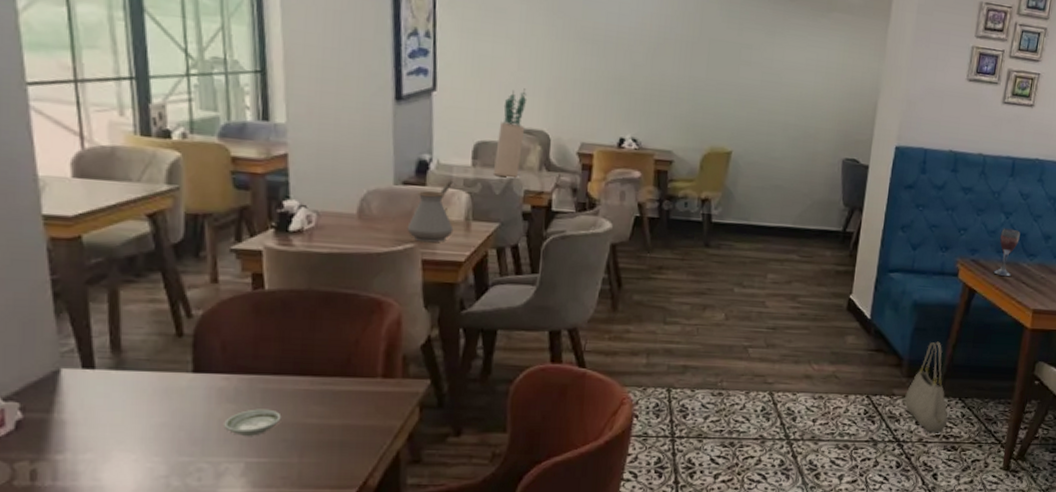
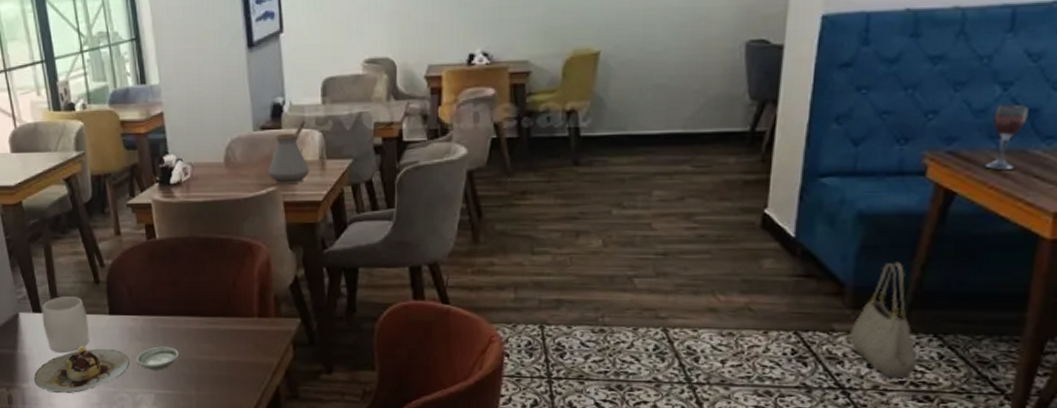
dessert: none [75,408,215,465] -> present [34,345,130,393]
mug: none [95,350,162,416] -> present [41,296,89,352]
vase: present [494,88,528,179] -> none [343,16,370,112]

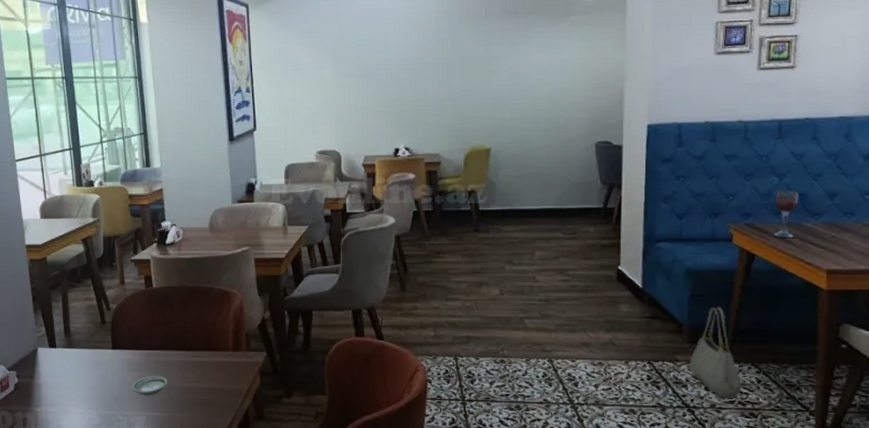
dessert: present [34,345,130,393] -> none [47,375,126,416]
mug: present [41,296,89,352] -> none [56,334,94,381]
coffee pot: present [268,120,310,185] -> none [243,196,275,245]

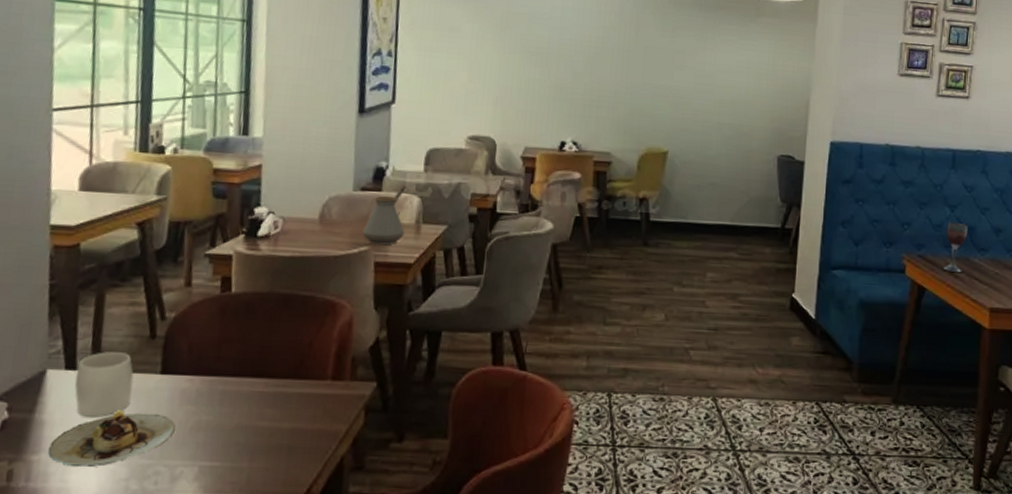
dessert: none [47,375,126,416] -> present [48,409,175,467]
mug: none [56,334,94,381] -> present [74,352,134,417]
saucer: present [132,375,168,396] -> none [183,411,236,439]
coffee pot: none [243,196,275,245] -> present [362,185,410,245]
handbag: present [690,307,742,399] -> none [857,343,907,446]

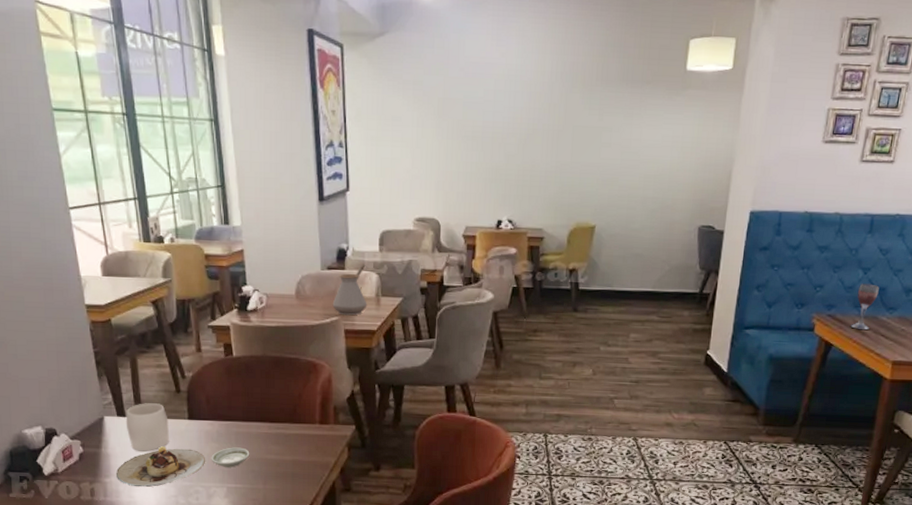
saucer: none [183,411,236,439] -> present [211,447,250,467]

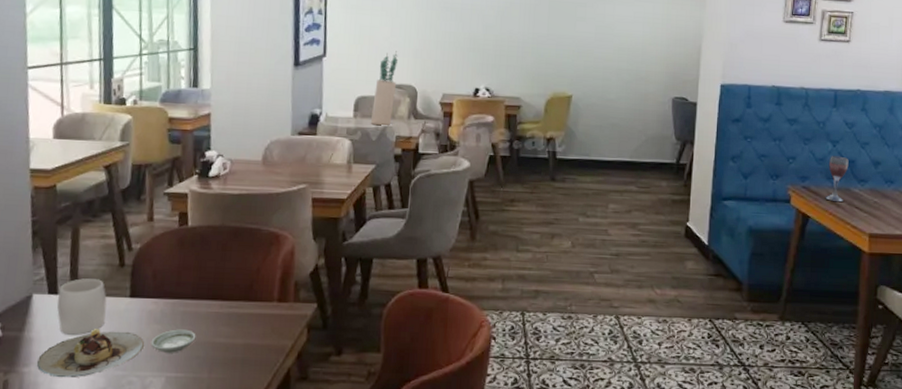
coffee pot: present [332,264,368,316] -> none [300,129,341,183]
vase: none [397,183,421,260] -> present [371,51,399,126]

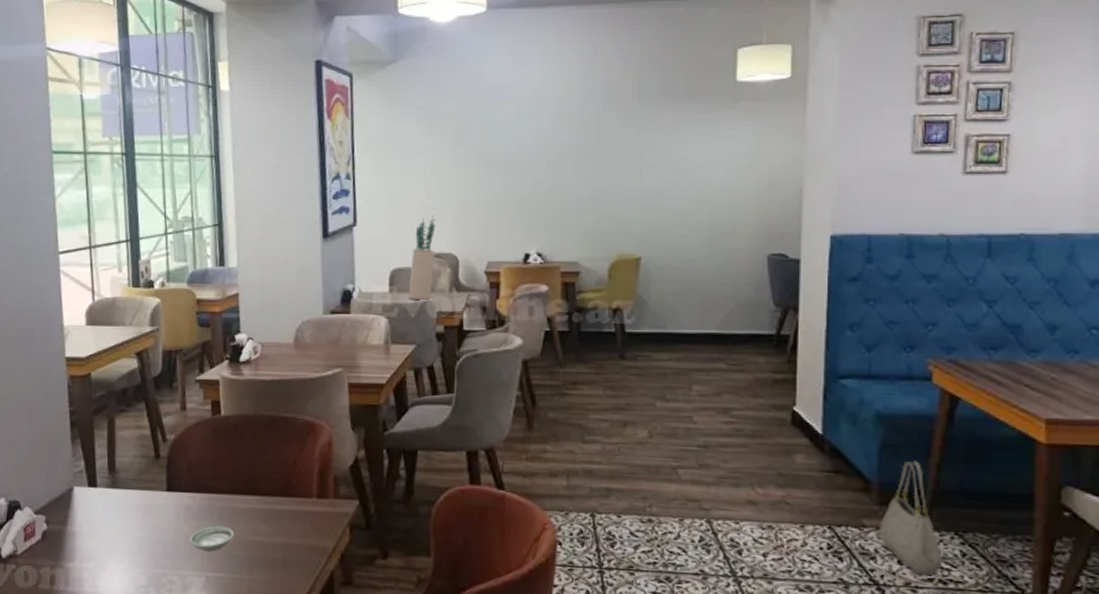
dessert: present [37,327,144,377] -> none [81,522,183,574]
mug: present [56,278,107,335] -> none [96,471,144,530]
handbag: none [747,266,792,358] -> present [879,460,943,576]
cup: present [825,155,849,203] -> none [980,319,1012,380]

